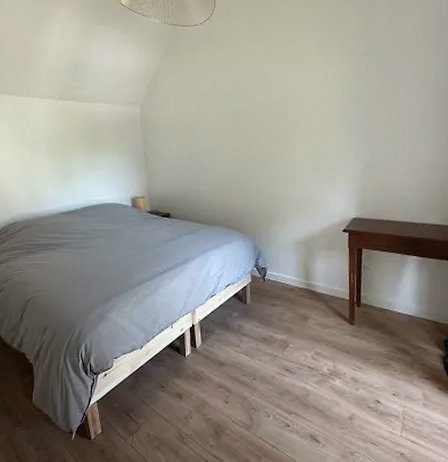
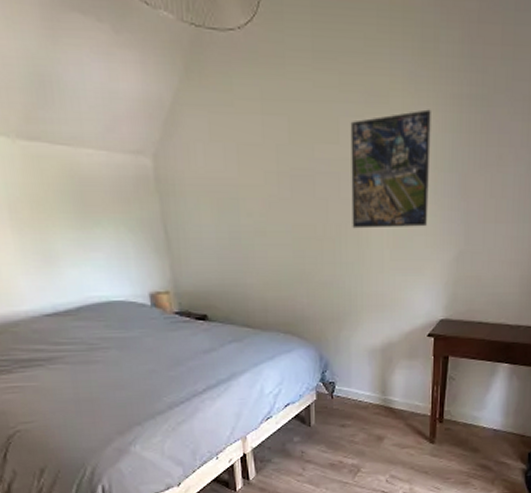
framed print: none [277,64,339,149] -> present [350,109,431,229]

